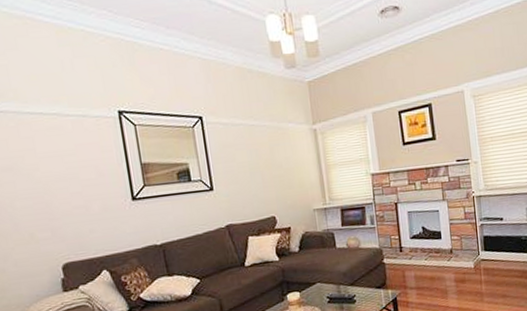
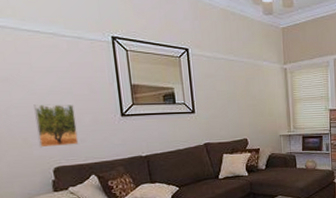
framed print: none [39,191,88,243] -> present [34,104,79,148]

